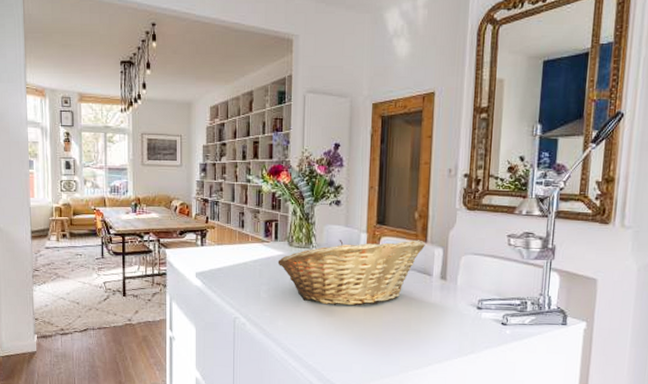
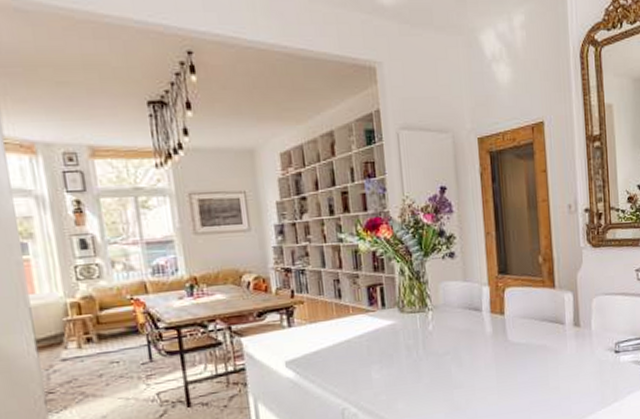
fruit basket: present [277,240,425,306] -> none [388,286,554,375]

